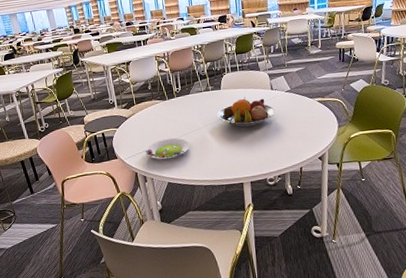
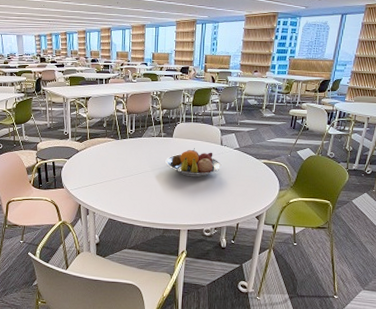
salad plate: present [145,137,191,160] -> none [91,176,136,196]

